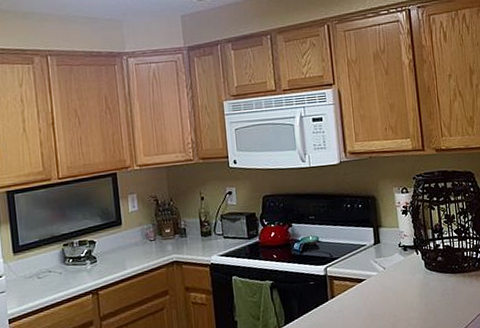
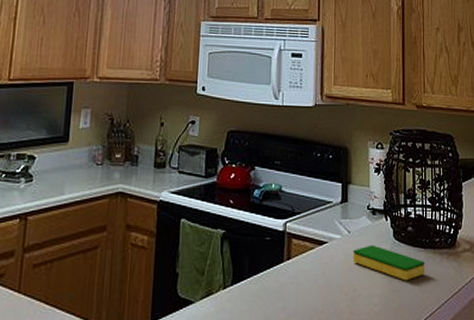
dish sponge: none [389,276,457,303] -> present [352,245,425,281]

